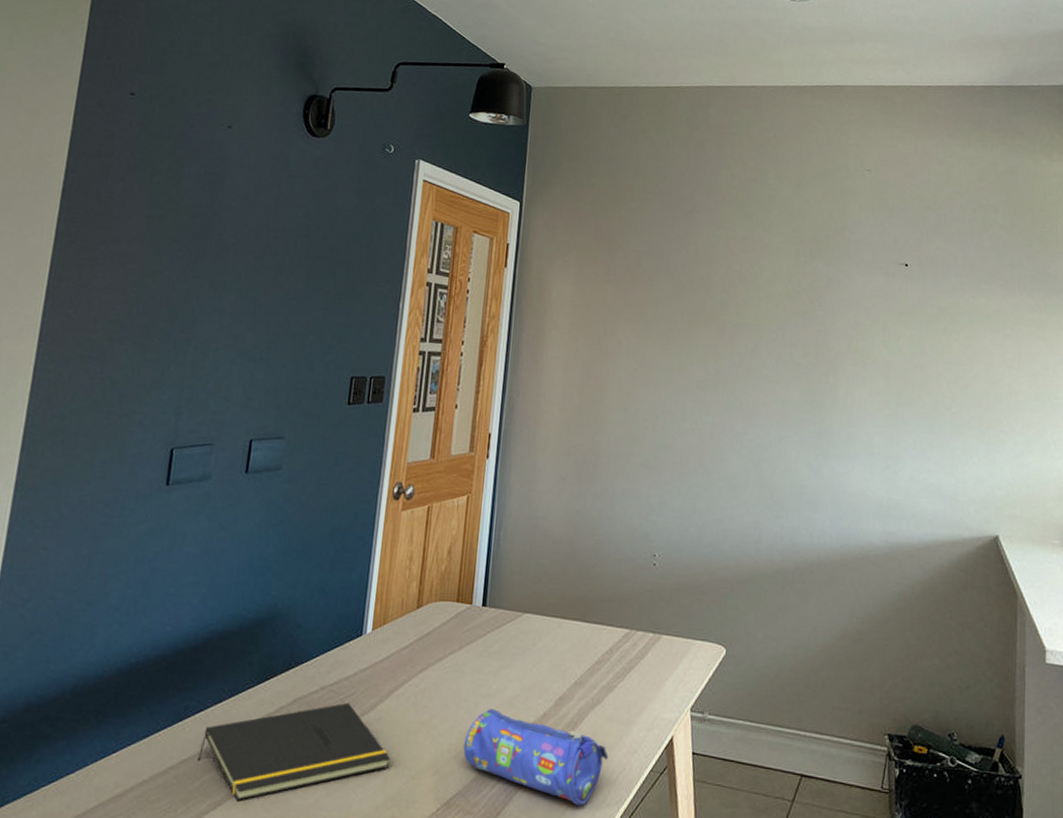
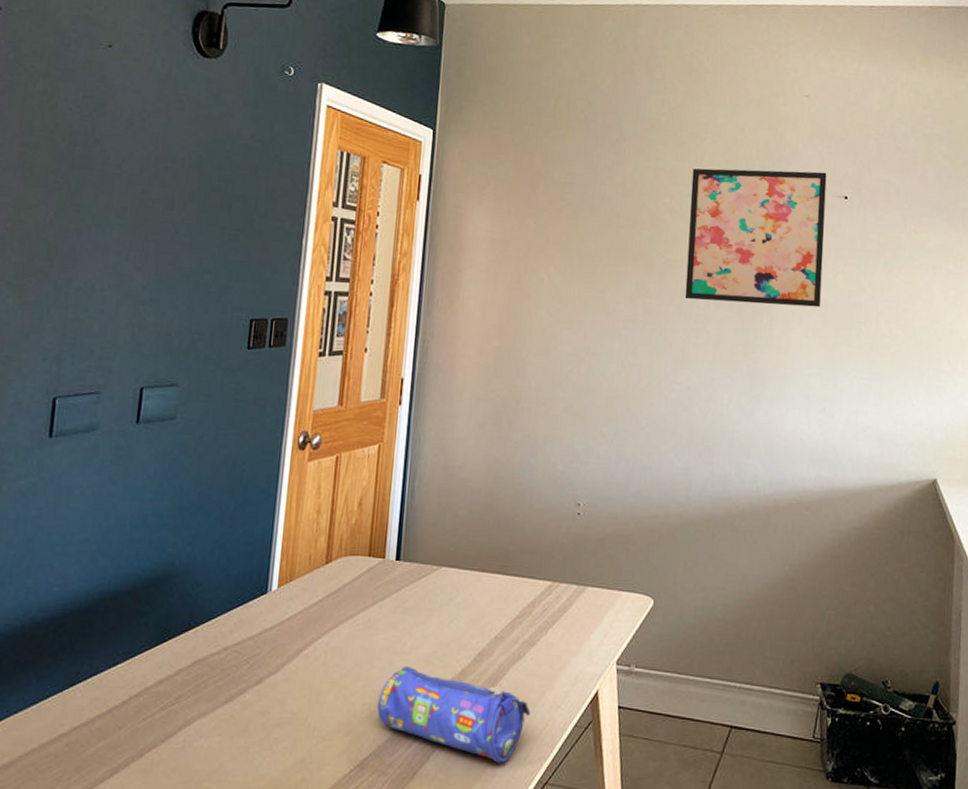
notepad: present [197,702,391,800] -> none [90,663,300,767]
wall art: none [754,237,888,369] -> present [684,168,827,308]

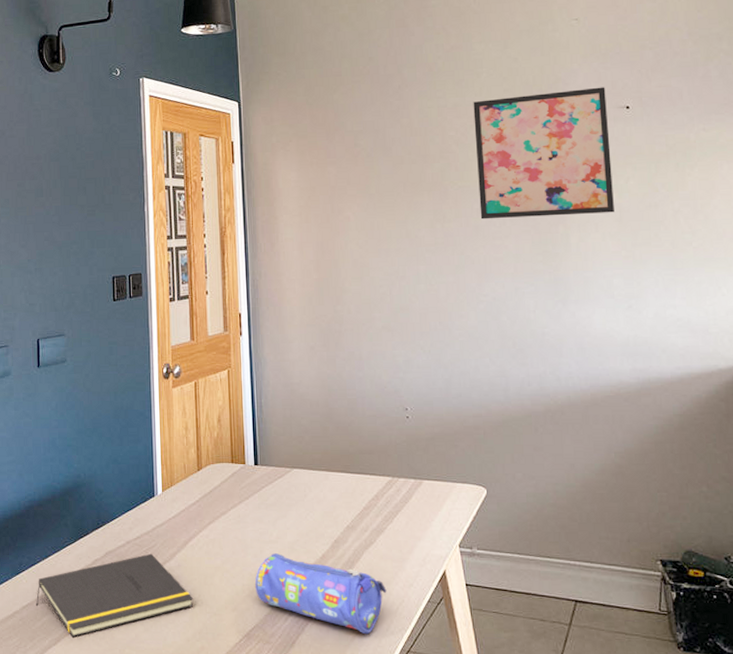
notepad: none [90,663,300,767] -> present [35,553,194,637]

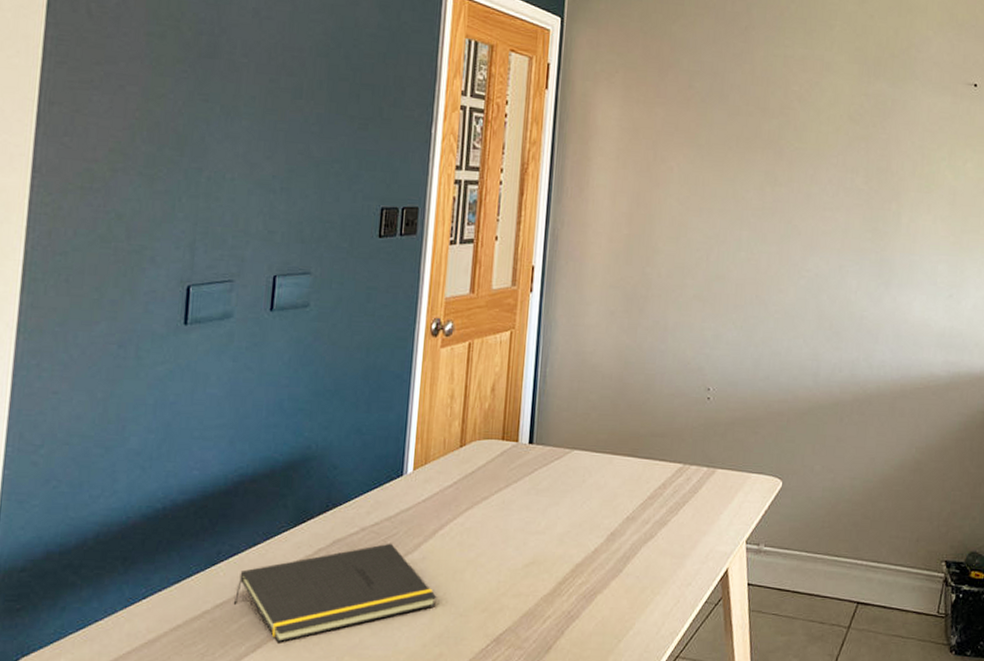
pencil case: present [255,553,387,635] -> none [512,546,662,639]
wall art: present [473,87,614,220] -> none [813,56,957,195]

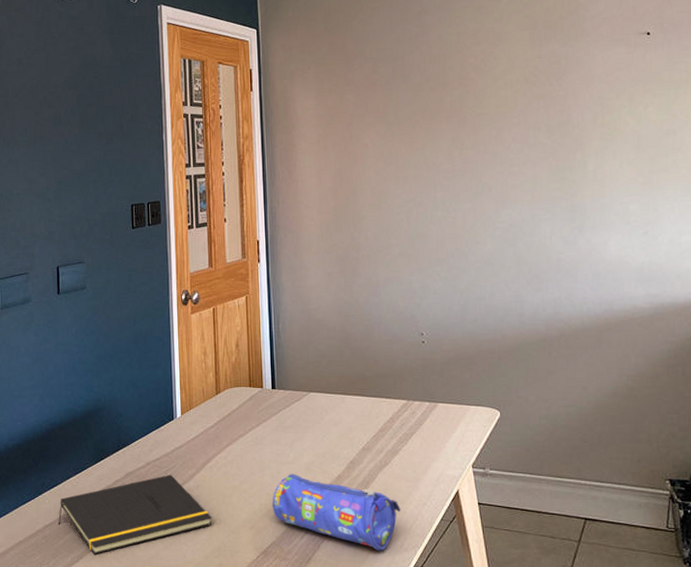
pencil case: none [512,546,662,639] -> present [272,474,401,551]

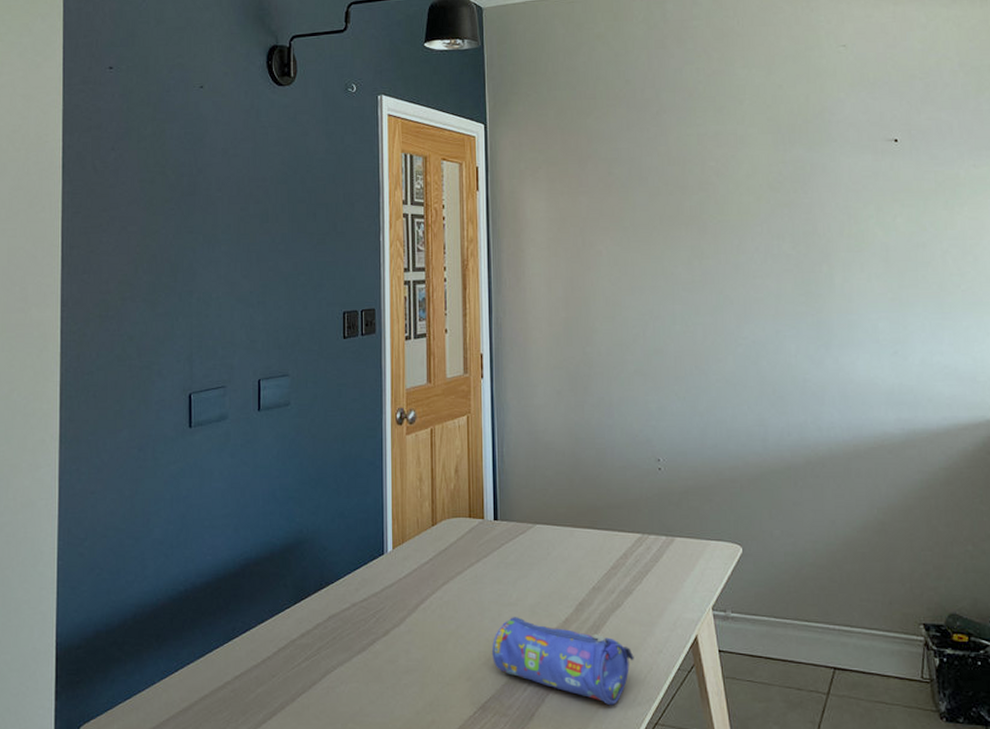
notepad: present [58,474,212,554] -> none [249,617,425,710]

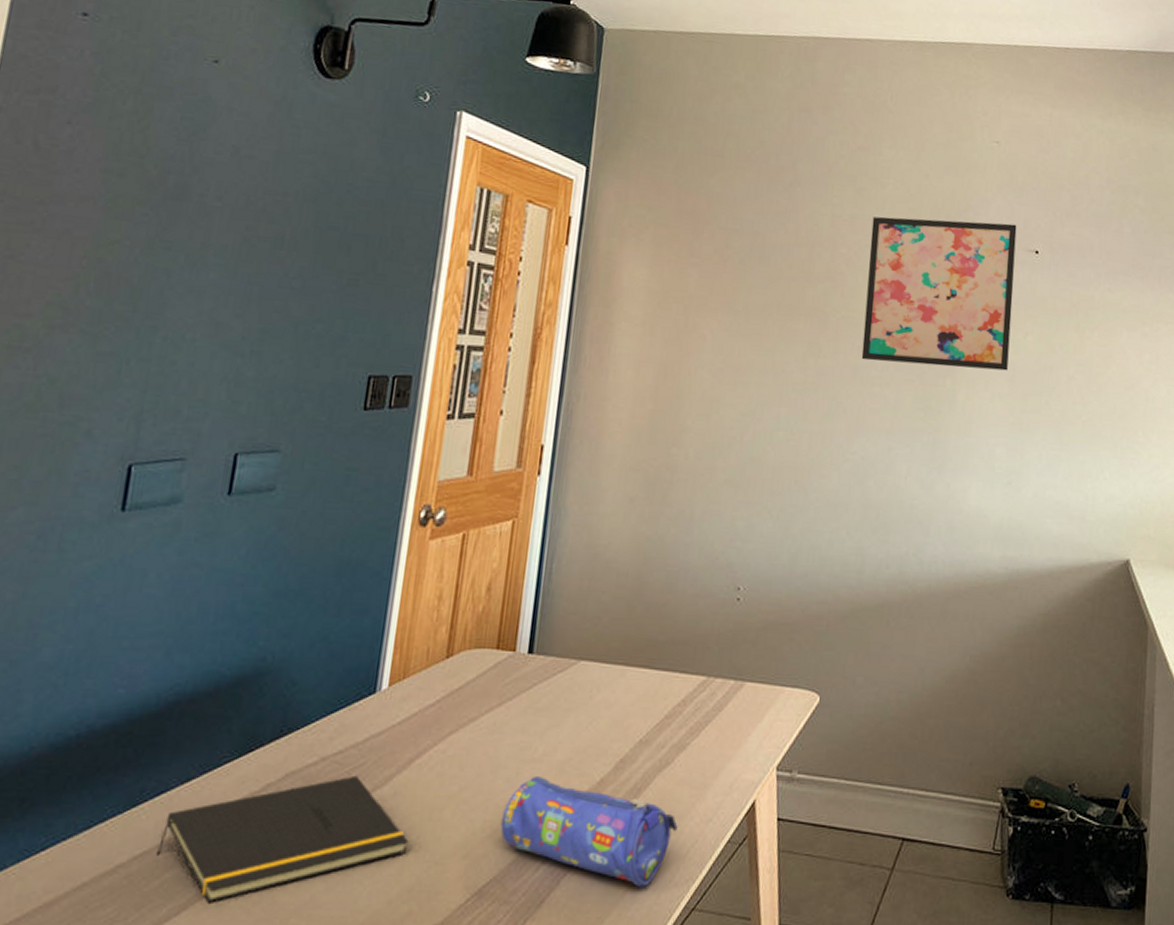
notepad: none [249,617,425,710] -> present [155,775,409,902]
wall art: none [735,118,881,257] -> present [861,216,1017,371]

